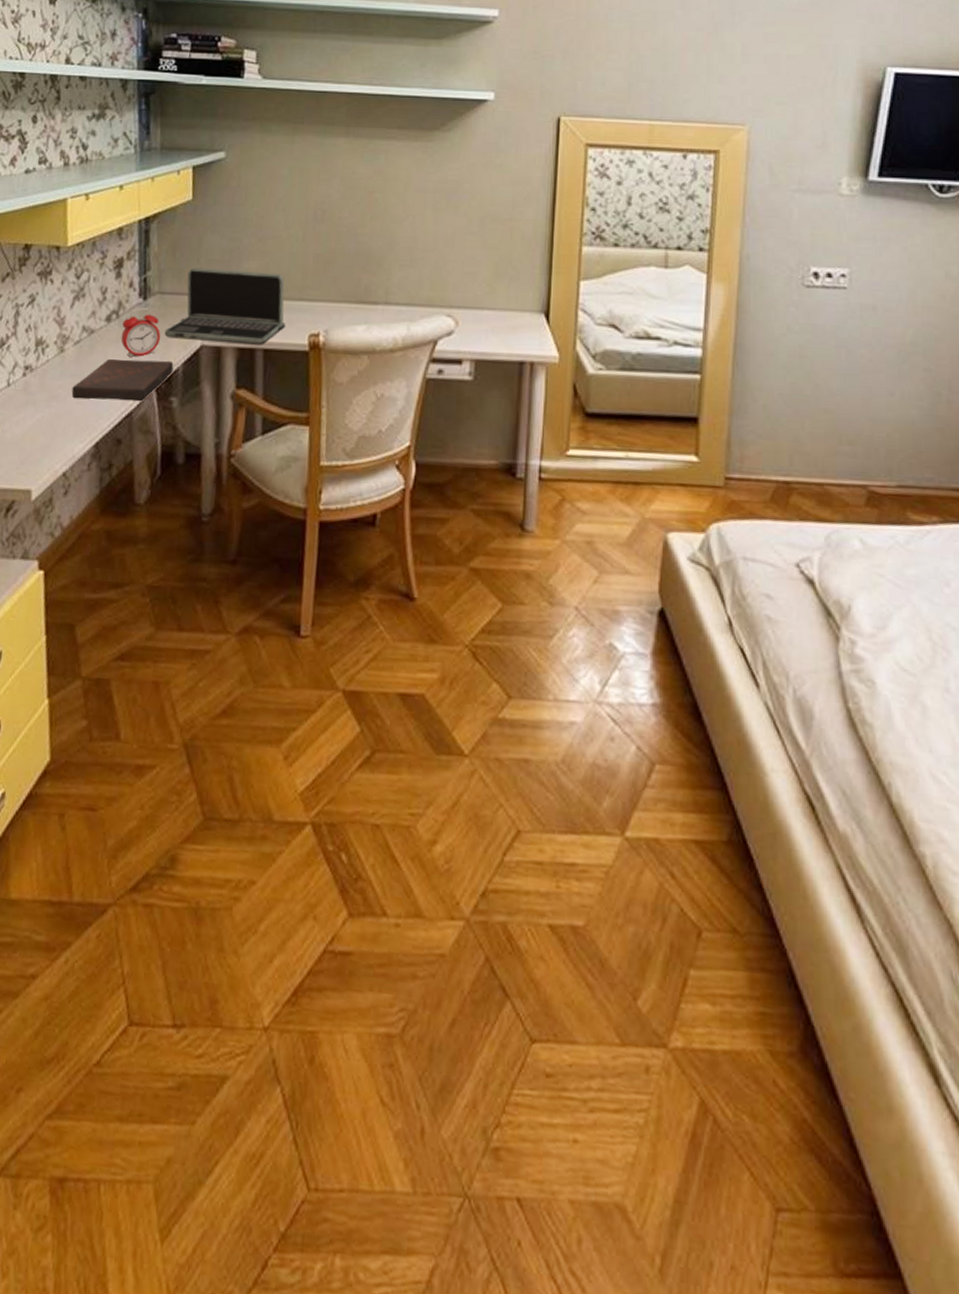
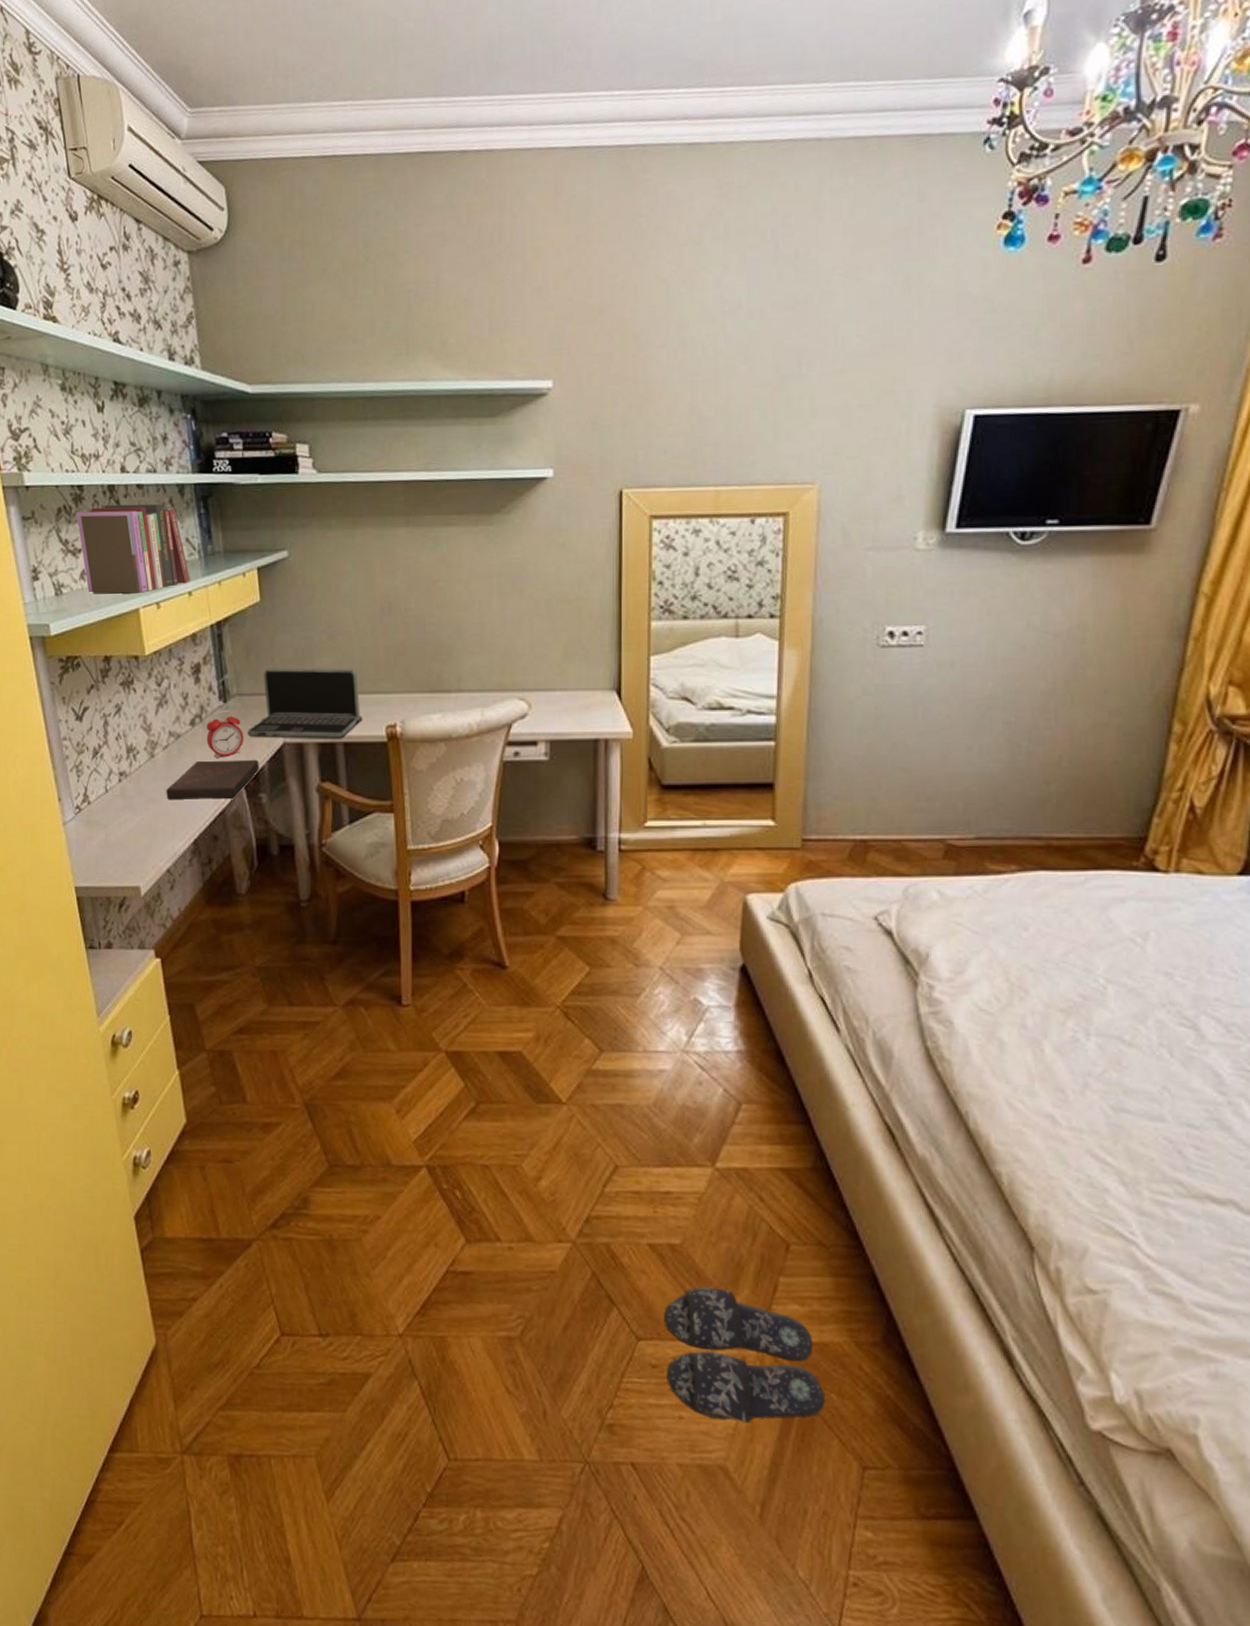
books: none [14,94,124,183] -> present [76,504,190,594]
slippers: none [561,978,735,1151] -> present [664,1286,824,1424]

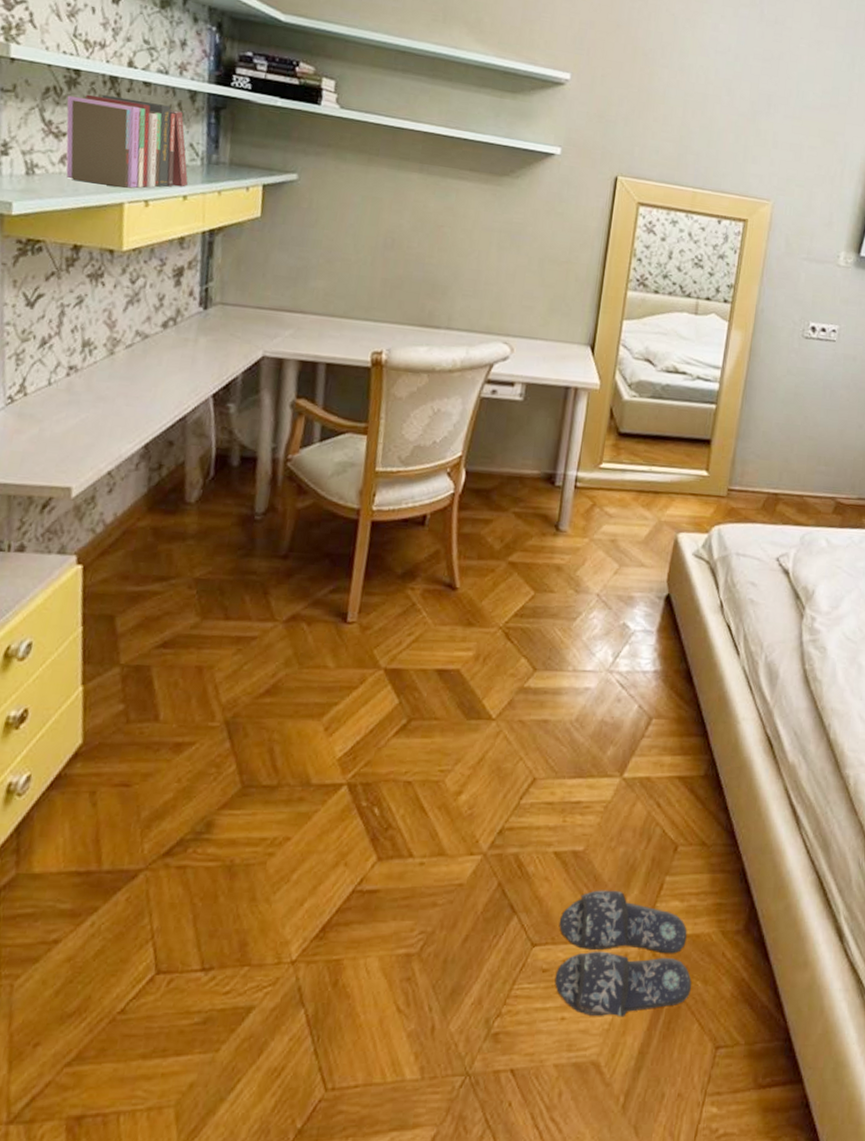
book: present [166,759,259,799] -> none [120,363,233,406]
alarm clock: present [206,710,244,759] -> none [177,316,221,364]
laptop: present [248,668,362,740] -> none [225,282,351,360]

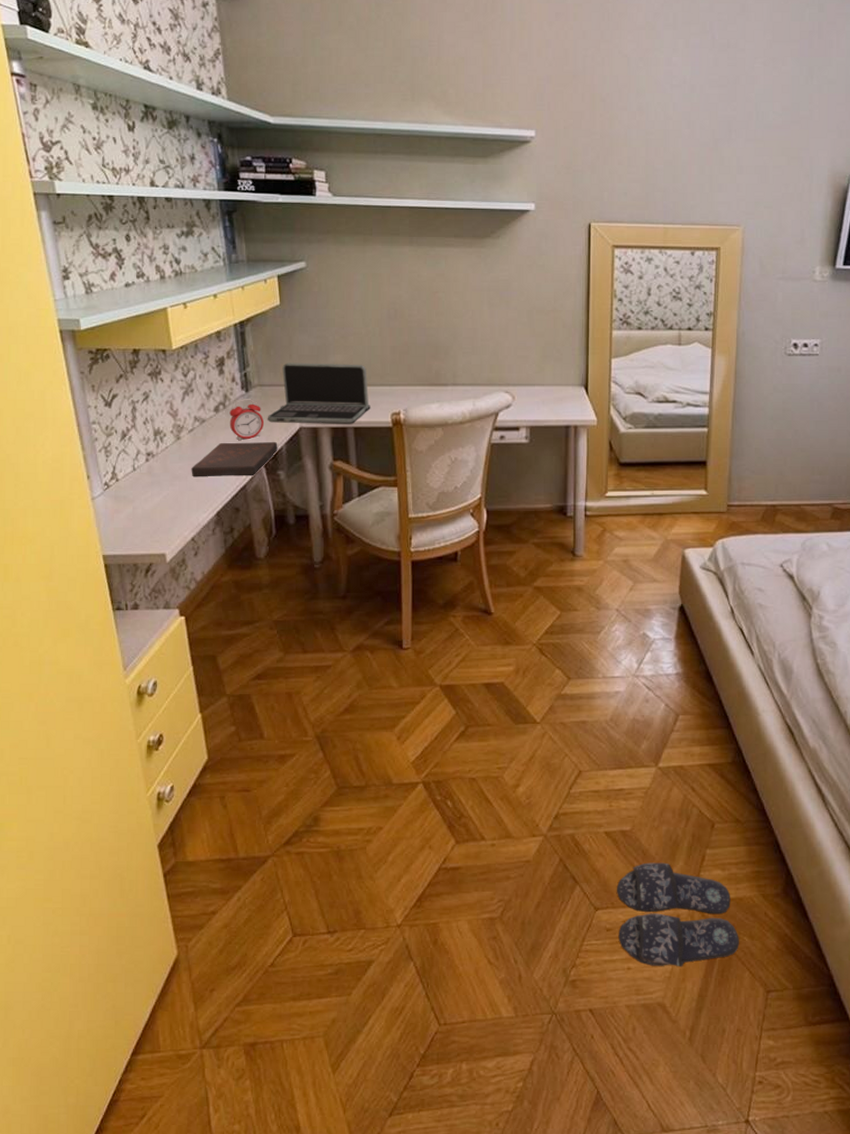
books: present [66,94,188,189] -> none [107,215,215,294]
book: none [120,363,233,406] -> present [191,441,278,476]
alarm clock: none [177,316,221,364] -> present [229,399,265,441]
laptop: none [225,282,351,360] -> present [268,362,371,425]

